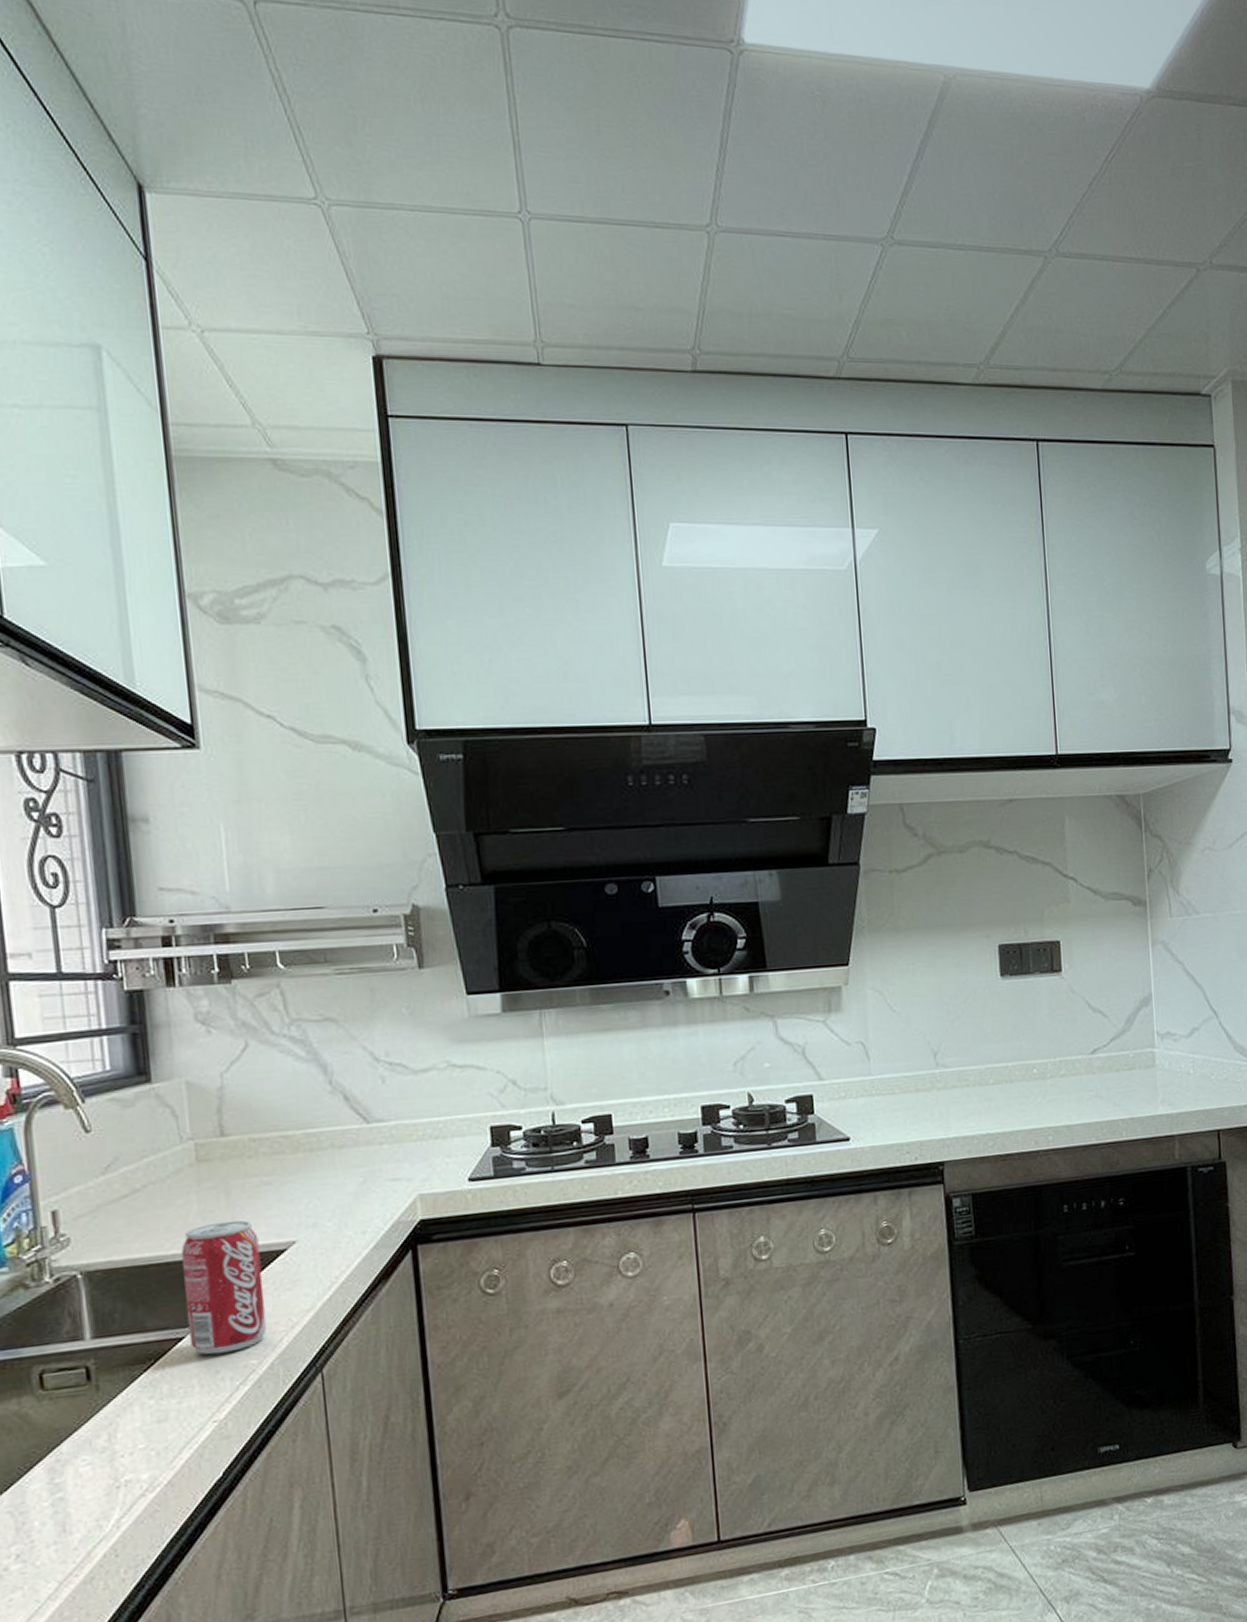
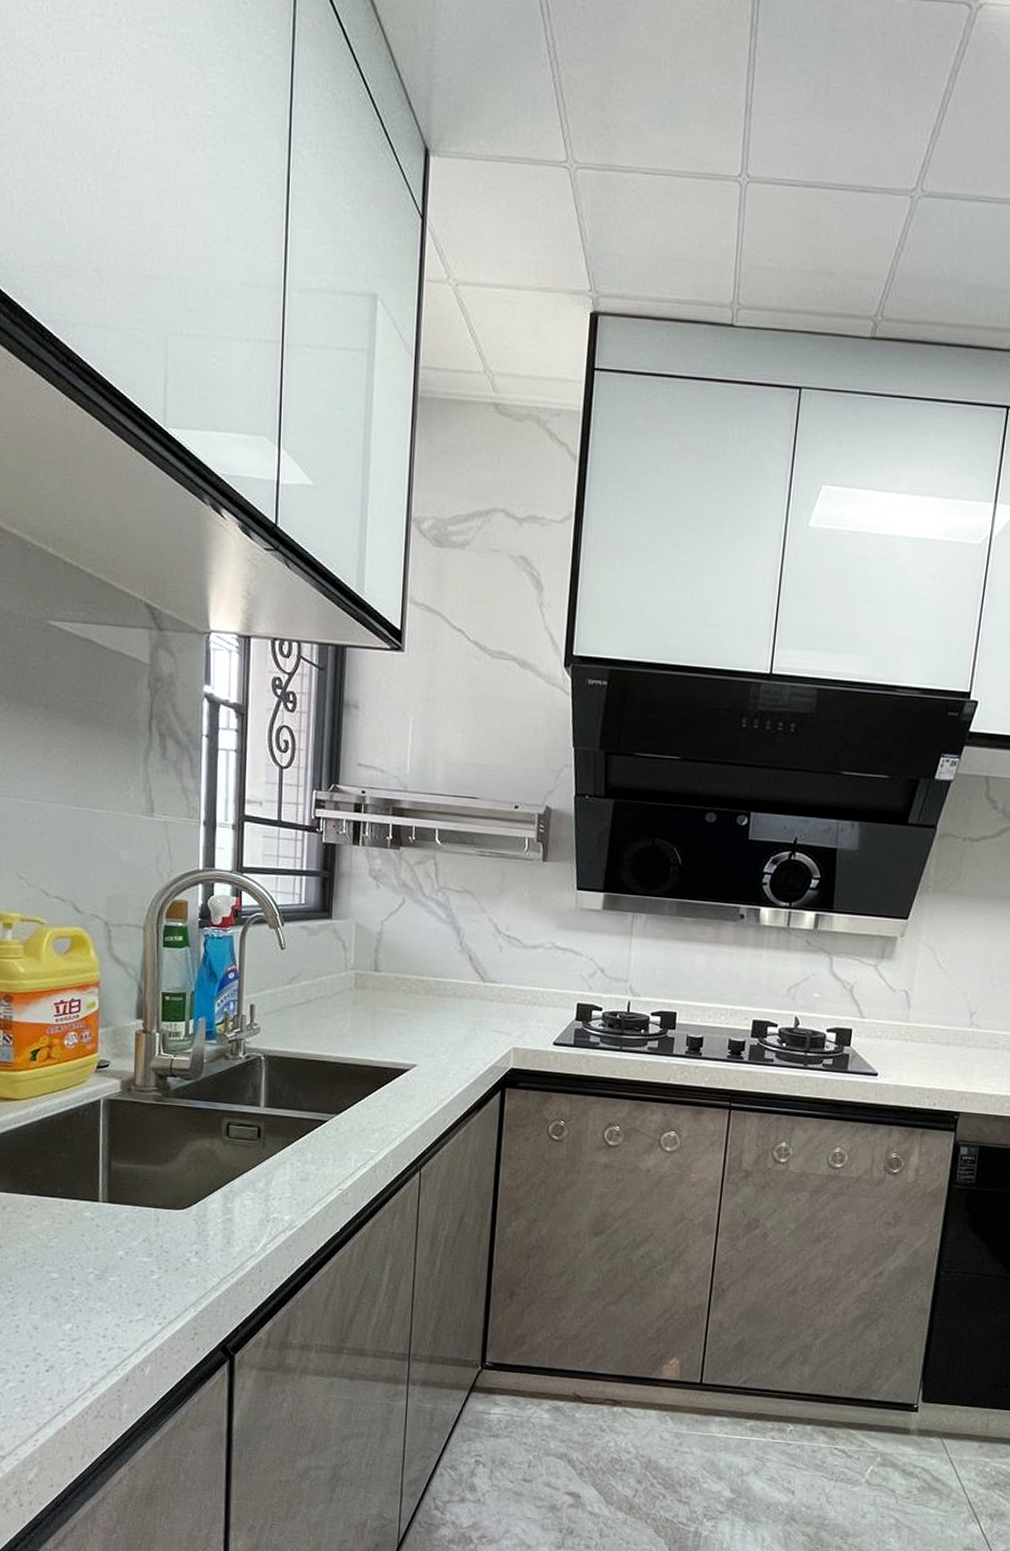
beverage can: present [181,1220,267,1355] -> none [330,1037,390,1140]

